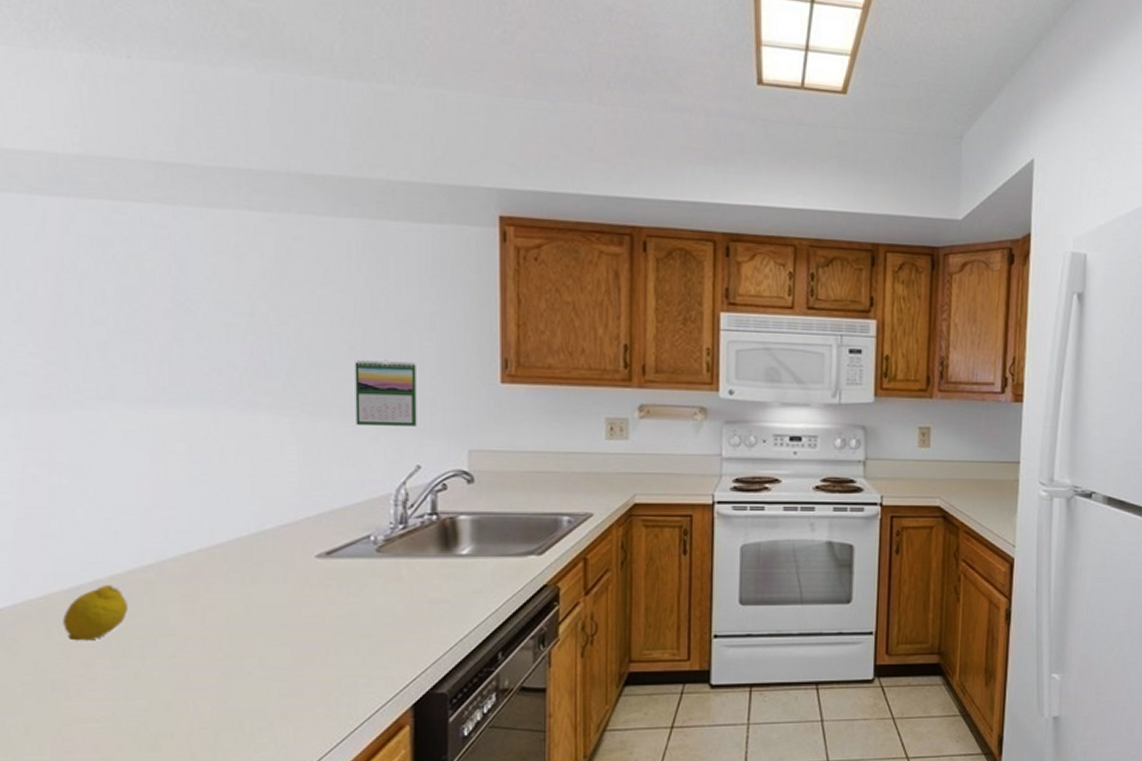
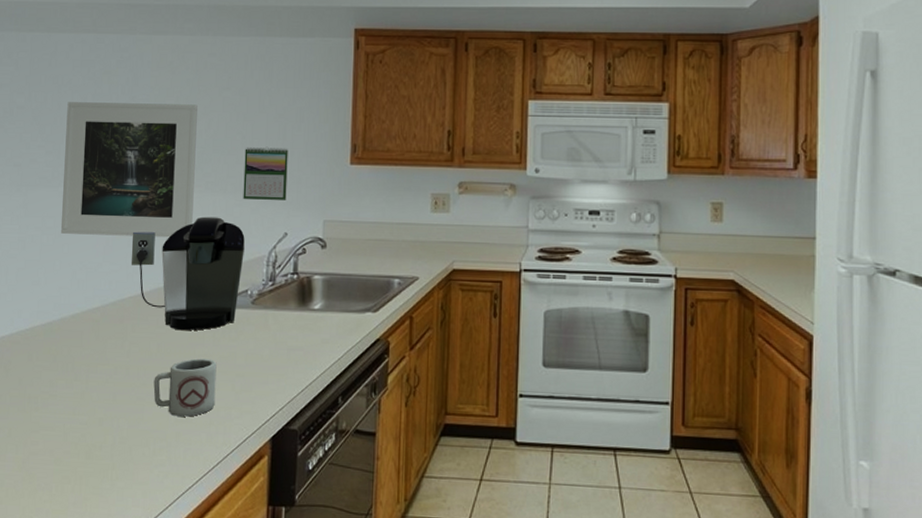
fruit: present [63,584,129,641] -> none [39,321,82,365]
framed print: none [73,294,285,474] -> present [60,102,198,238]
coffee maker: none [194,447,362,588] -> present [130,216,245,331]
cup: none [243,620,334,690] -> present [153,358,217,417]

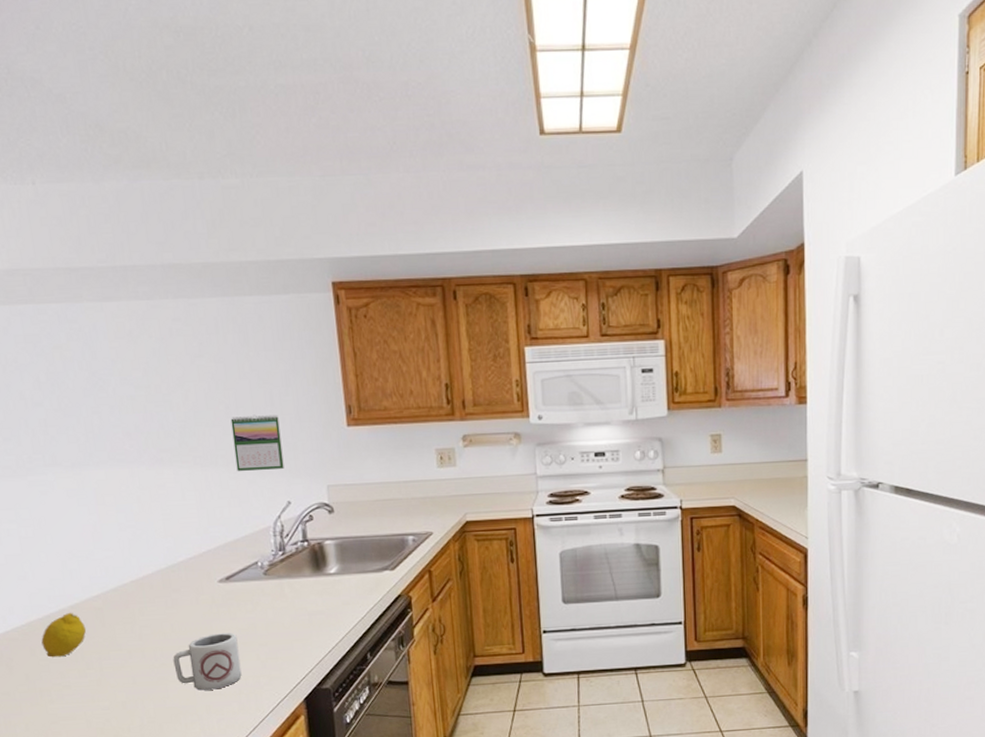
fruit: none [39,321,82,365] -> present [41,612,87,658]
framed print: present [60,102,198,238] -> none [17,375,186,524]
coffee maker: present [130,216,245,331] -> none [121,492,249,609]

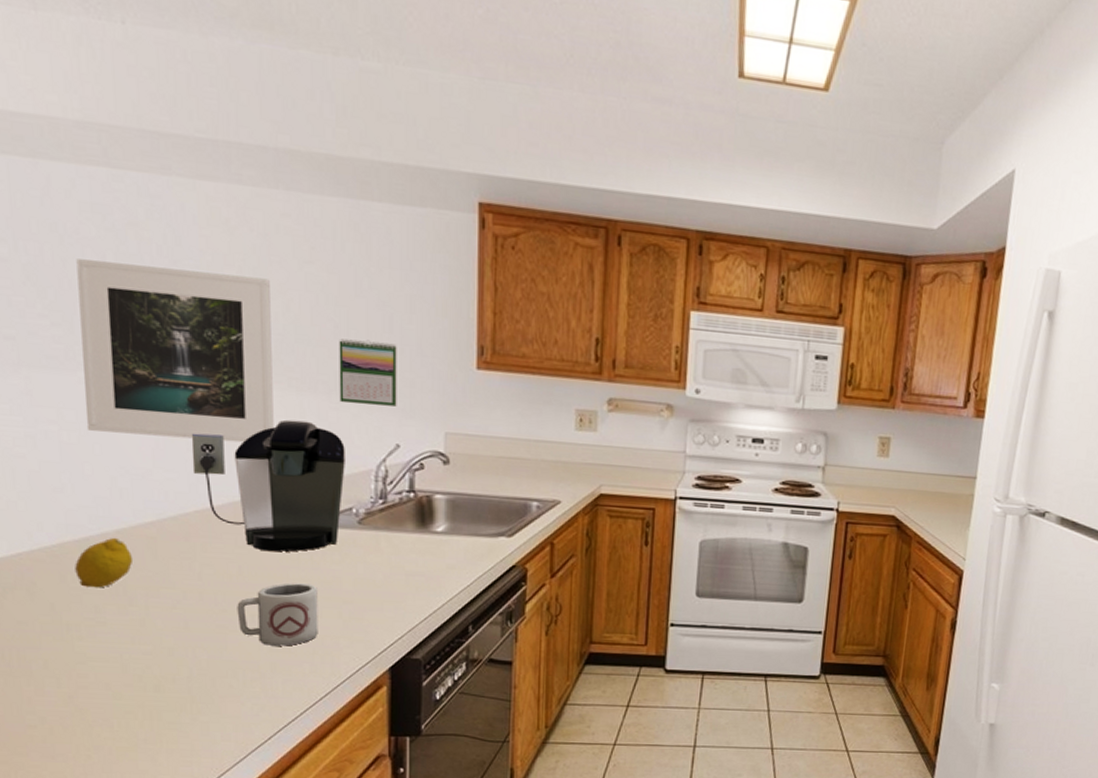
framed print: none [17,375,186,524] -> present [76,259,274,443]
coffee maker: none [121,492,249,609] -> present [191,419,345,552]

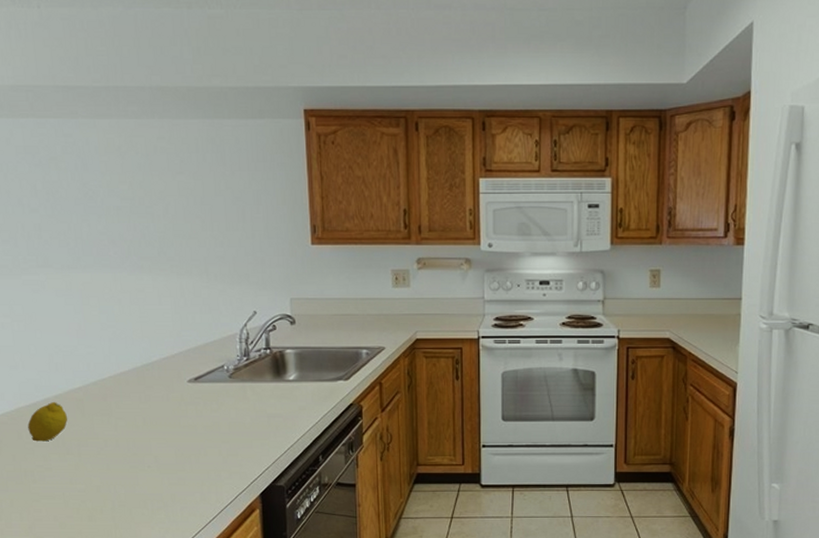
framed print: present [76,259,274,443] -> none [16,189,162,320]
coffee maker: present [191,419,345,552] -> none [103,299,217,405]
cup: present [237,583,318,646] -> none [143,429,205,480]
calendar: present [339,338,397,406] -> none [205,229,252,281]

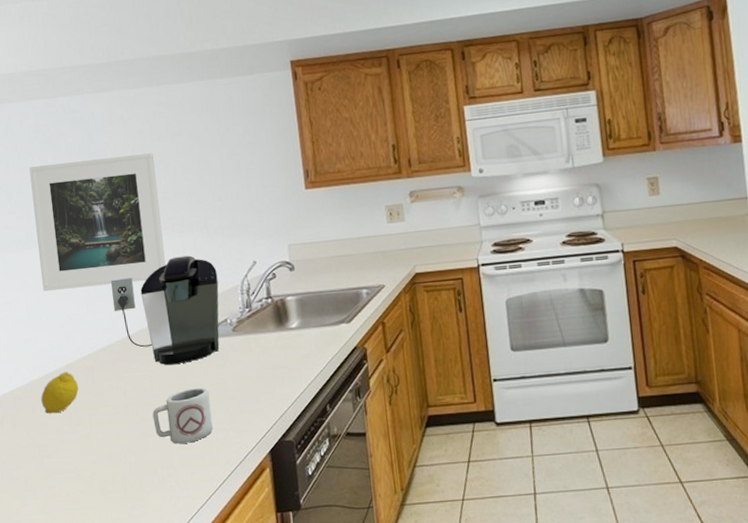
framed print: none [16,189,162,320] -> present [29,153,166,291]
coffee maker: none [103,299,217,405] -> present [110,255,220,365]
cup: none [143,429,205,480] -> present [152,387,213,444]

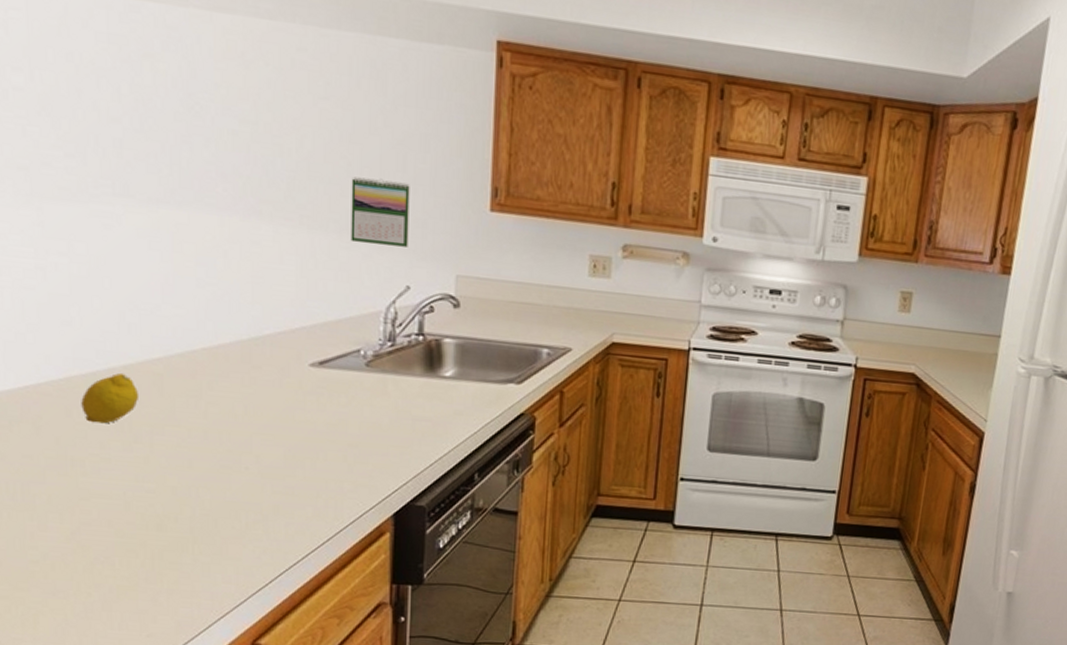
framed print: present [29,153,166,291] -> none [91,89,284,281]
coffee maker: present [110,255,220,365] -> none [200,258,355,393]
cup: present [152,387,213,444] -> none [241,424,323,489]
calendar: none [204,182,250,235] -> present [351,177,410,247]

